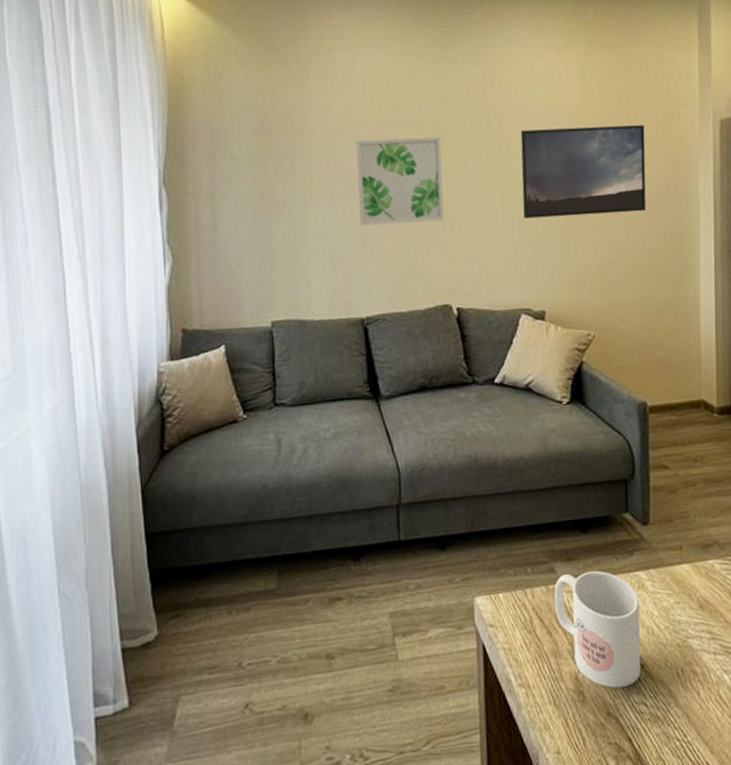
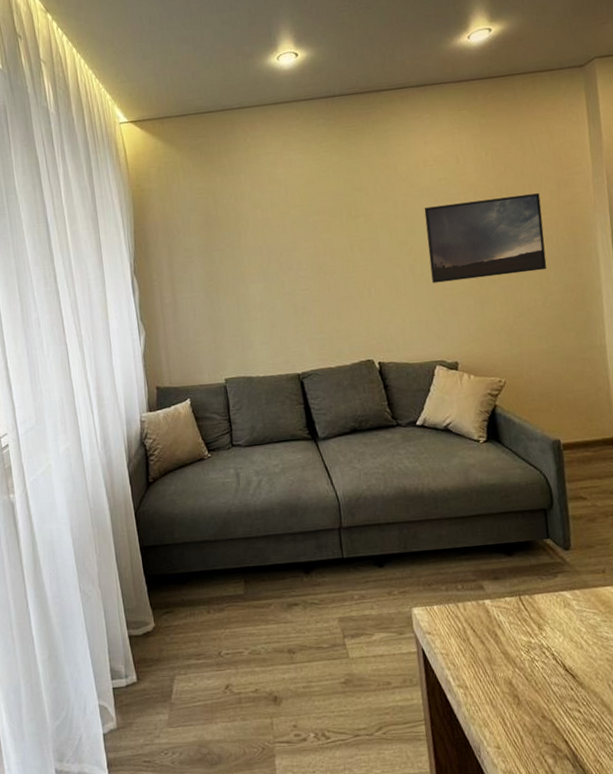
wall art: present [356,137,444,226] -> none [283,219,362,298]
mug: present [554,570,641,688] -> none [484,589,572,695]

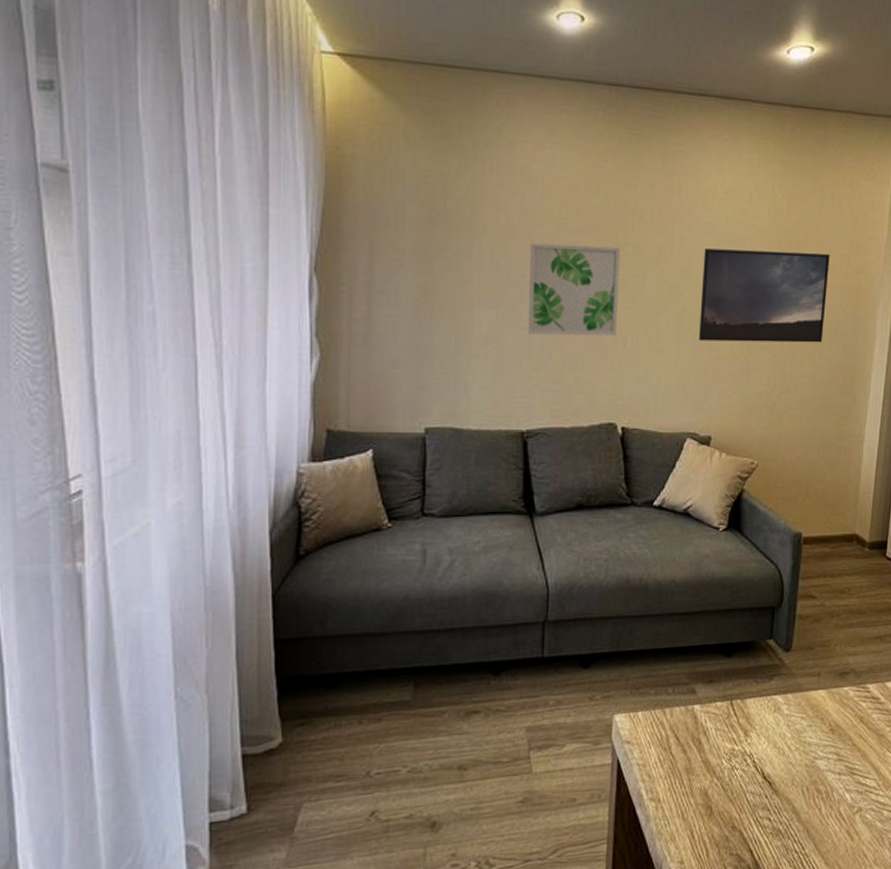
wall art: none [283,219,362,298] -> present [528,243,620,336]

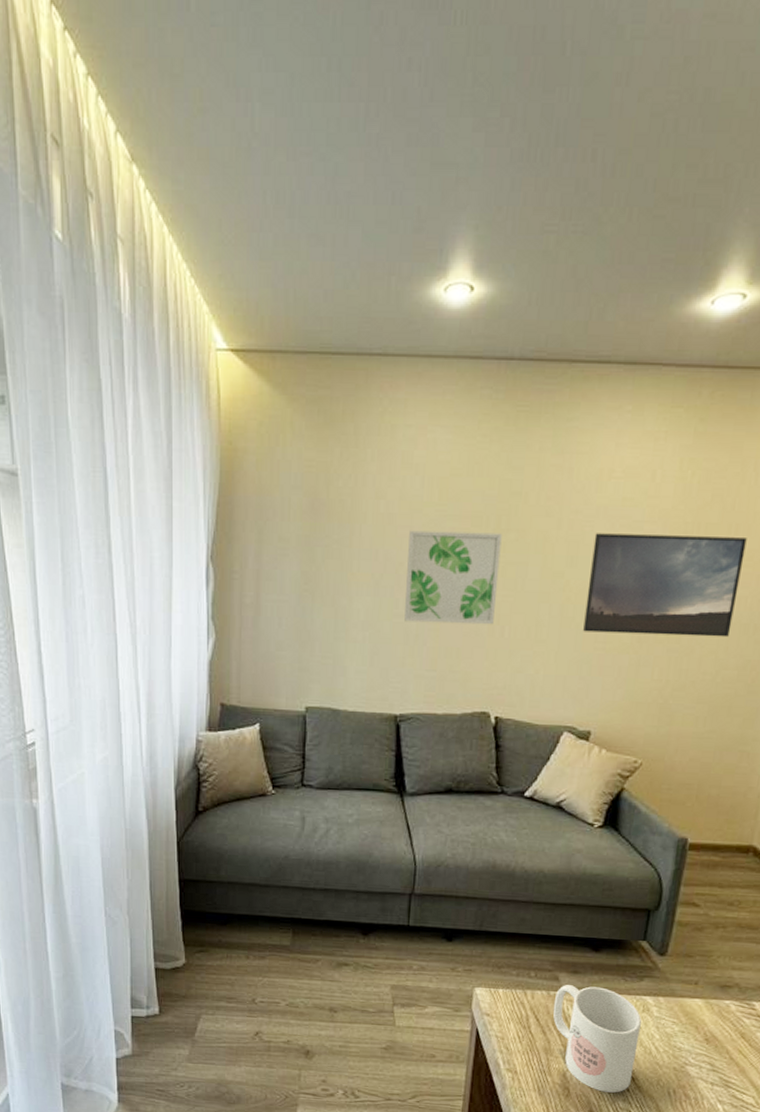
mug: none [691,693,774,804] -> present [553,984,642,1093]

